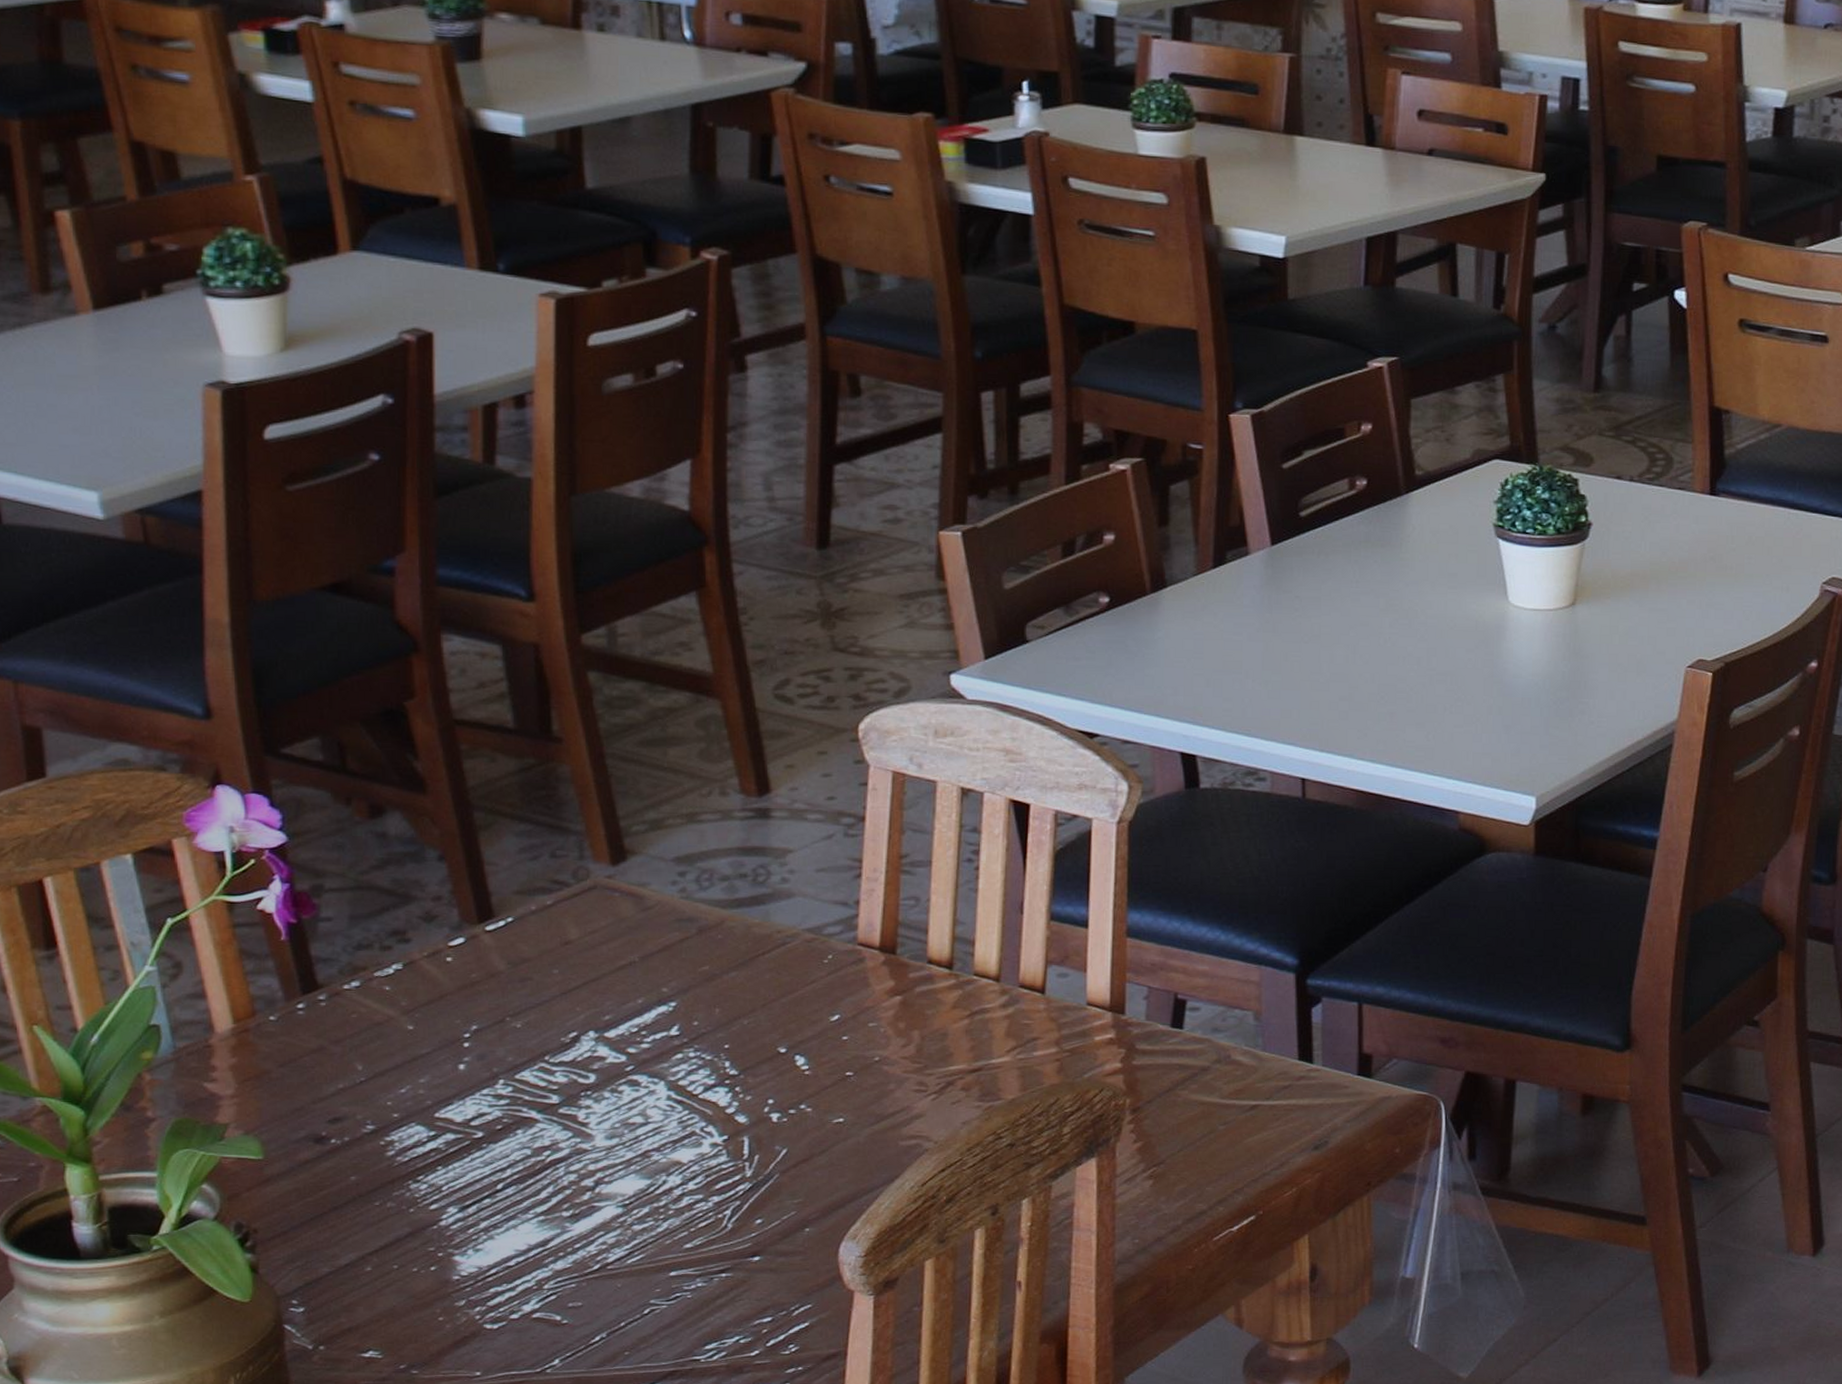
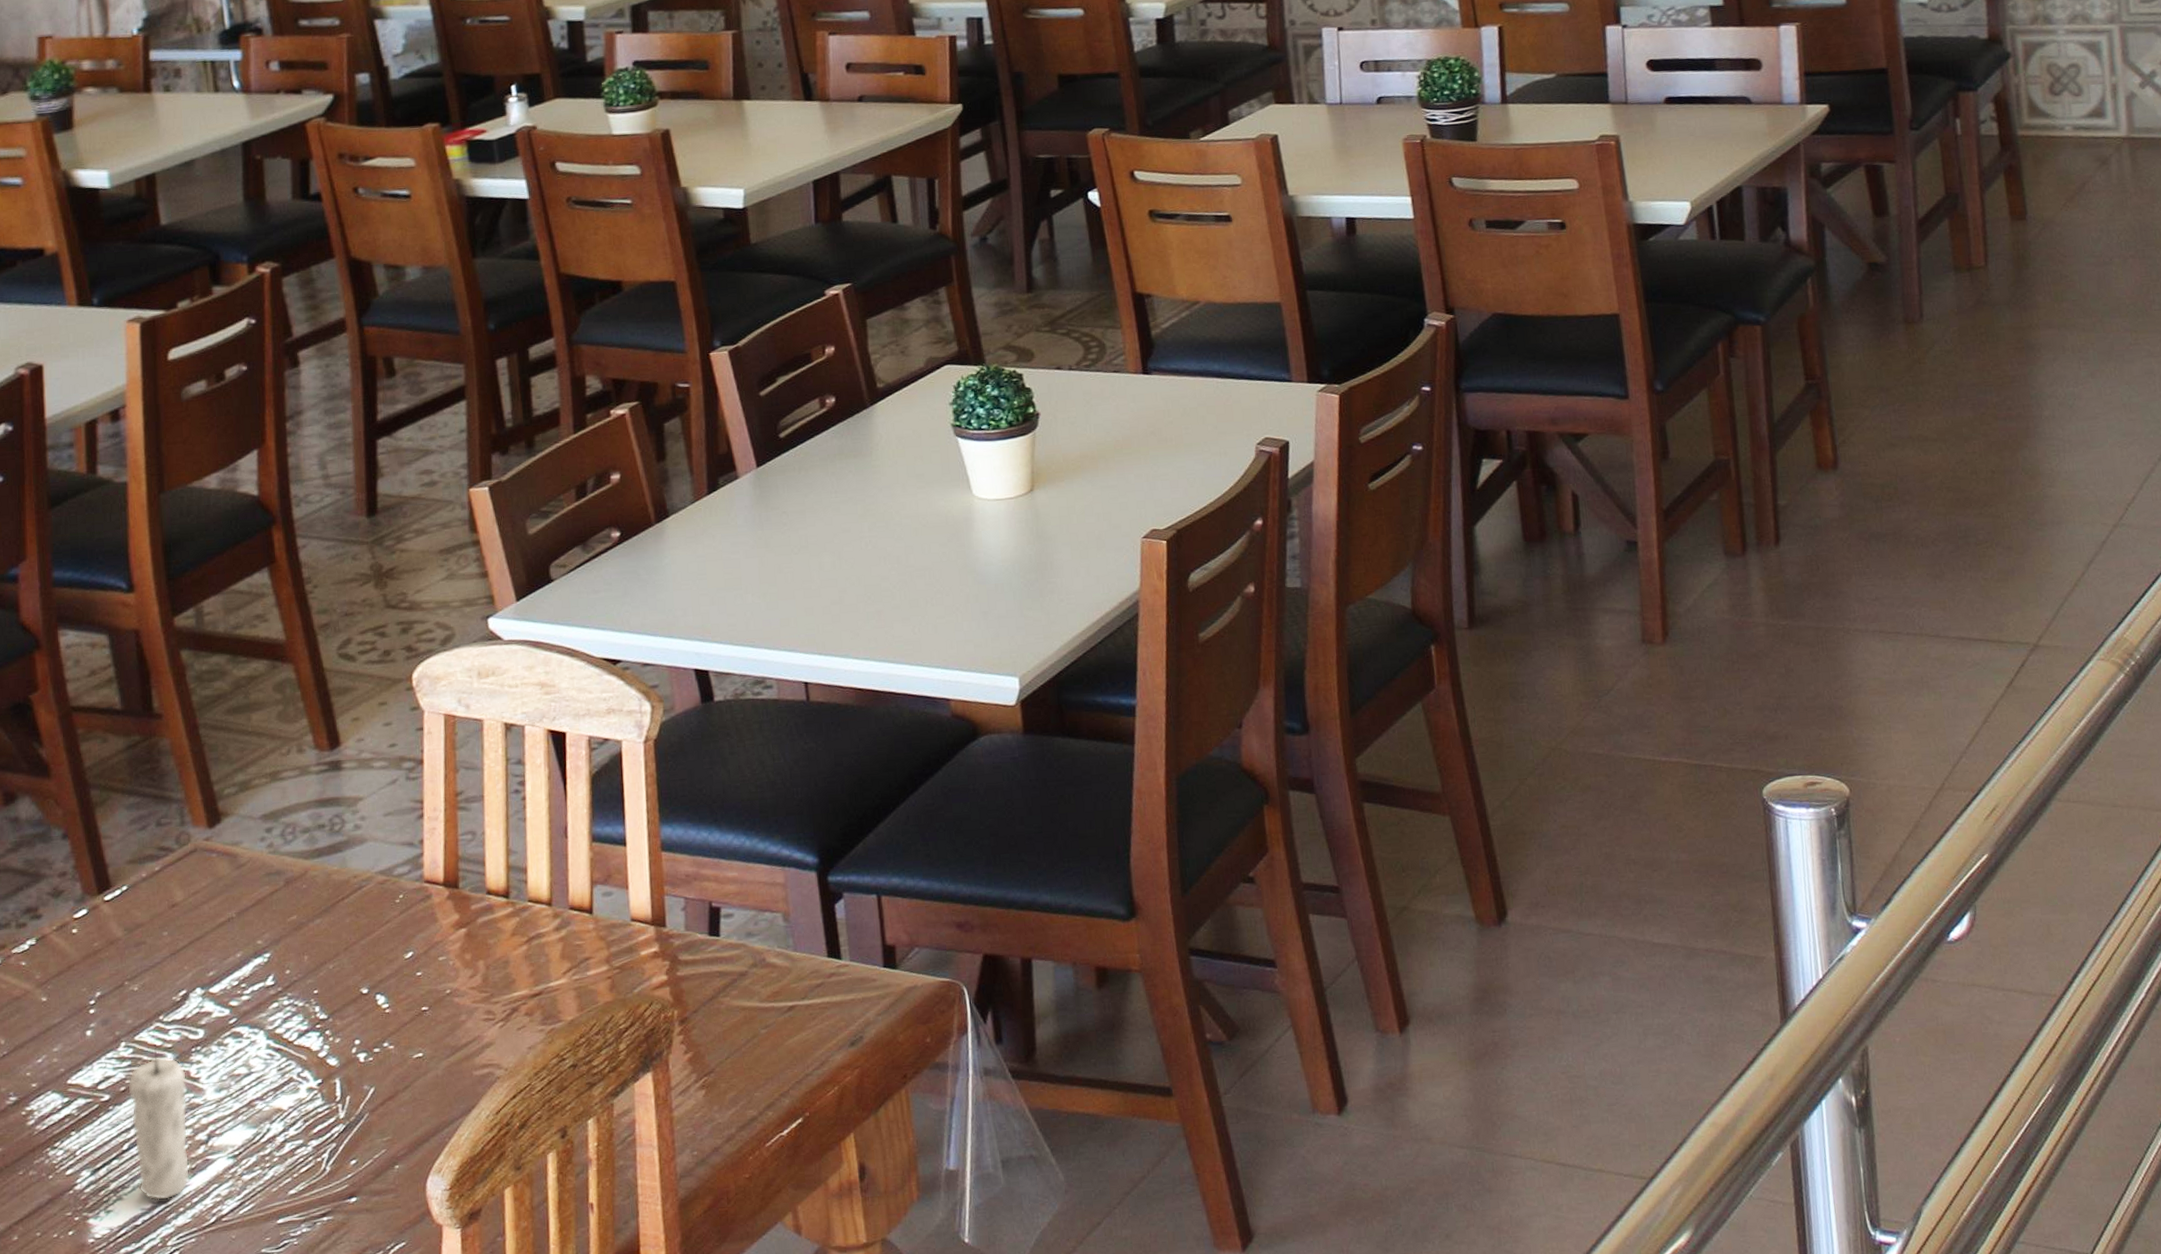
candle: none [504,1085,574,1244] -> present [127,1044,190,1201]

